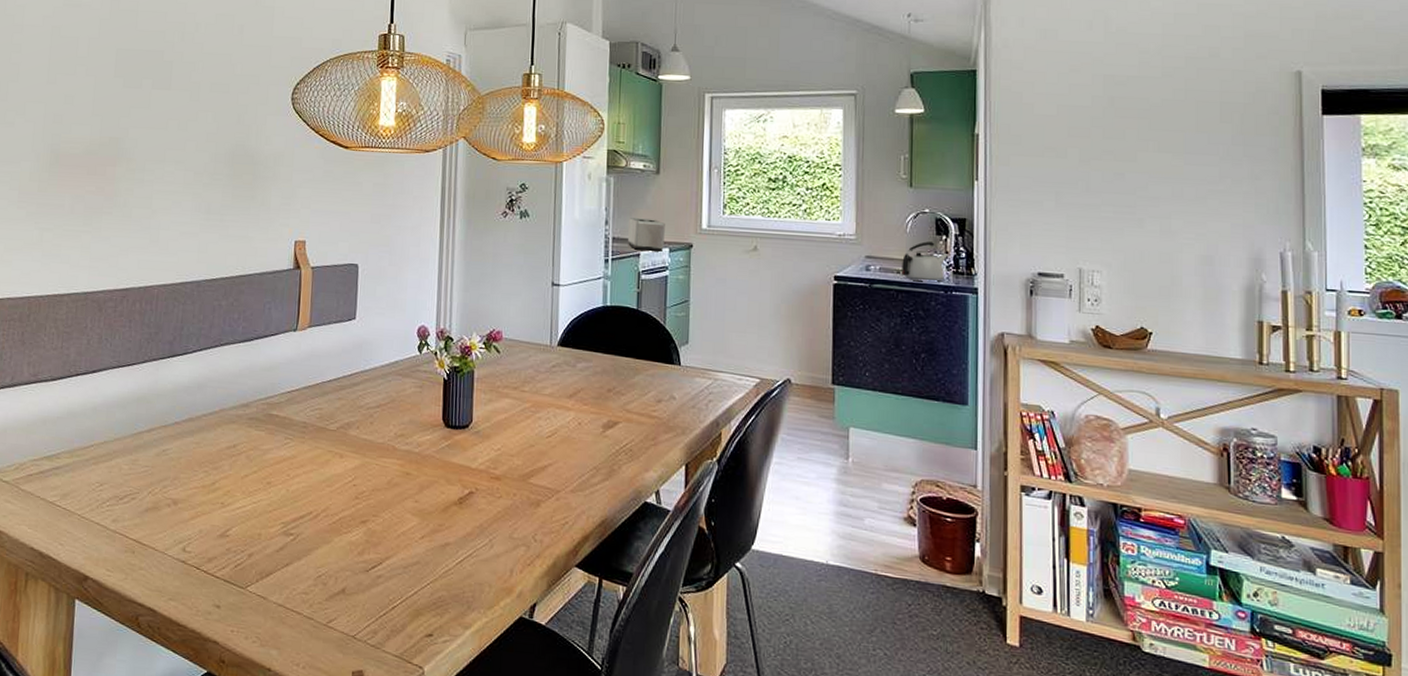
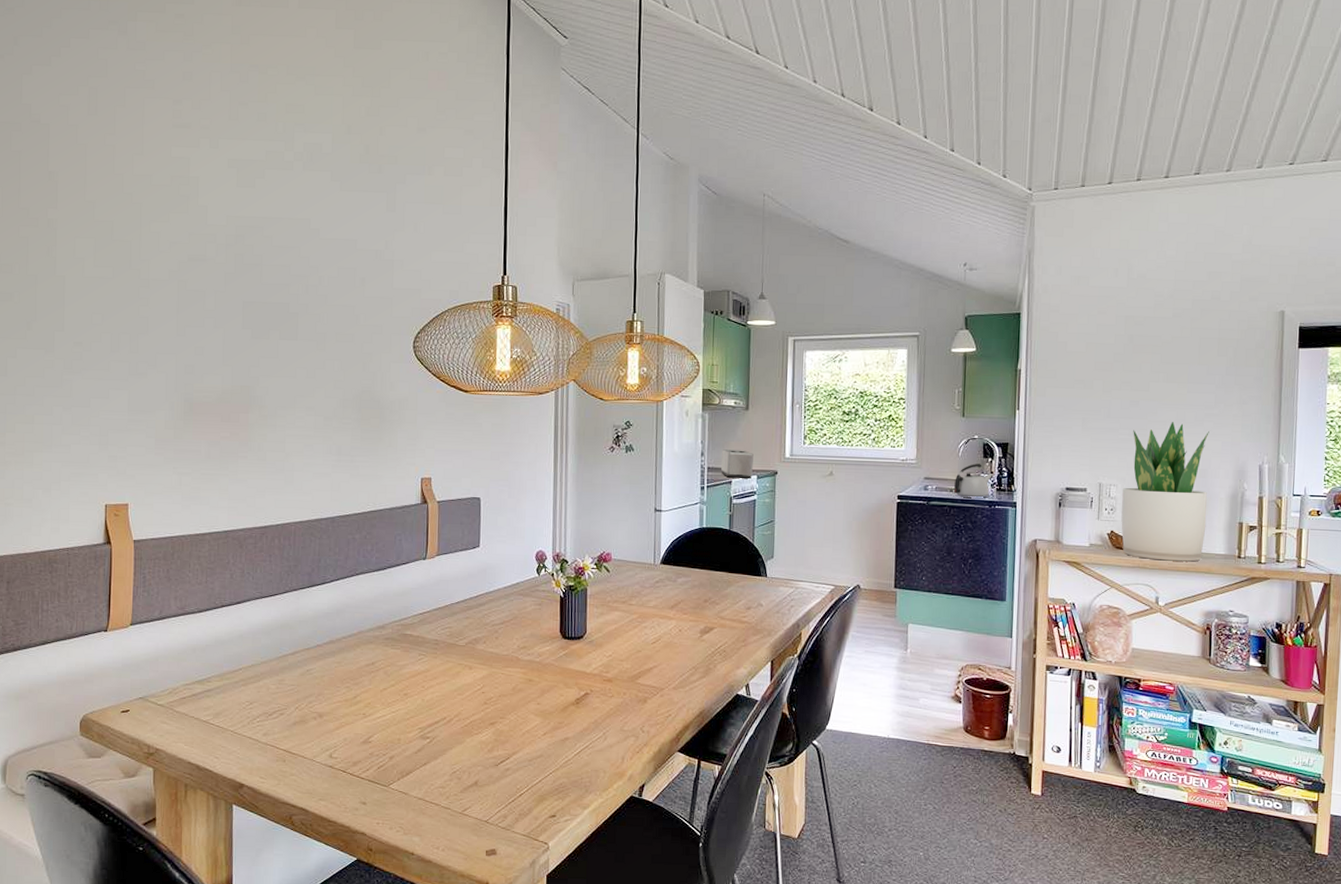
planter: none [1107,199,1216,367] -> present [1121,422,1209,562]

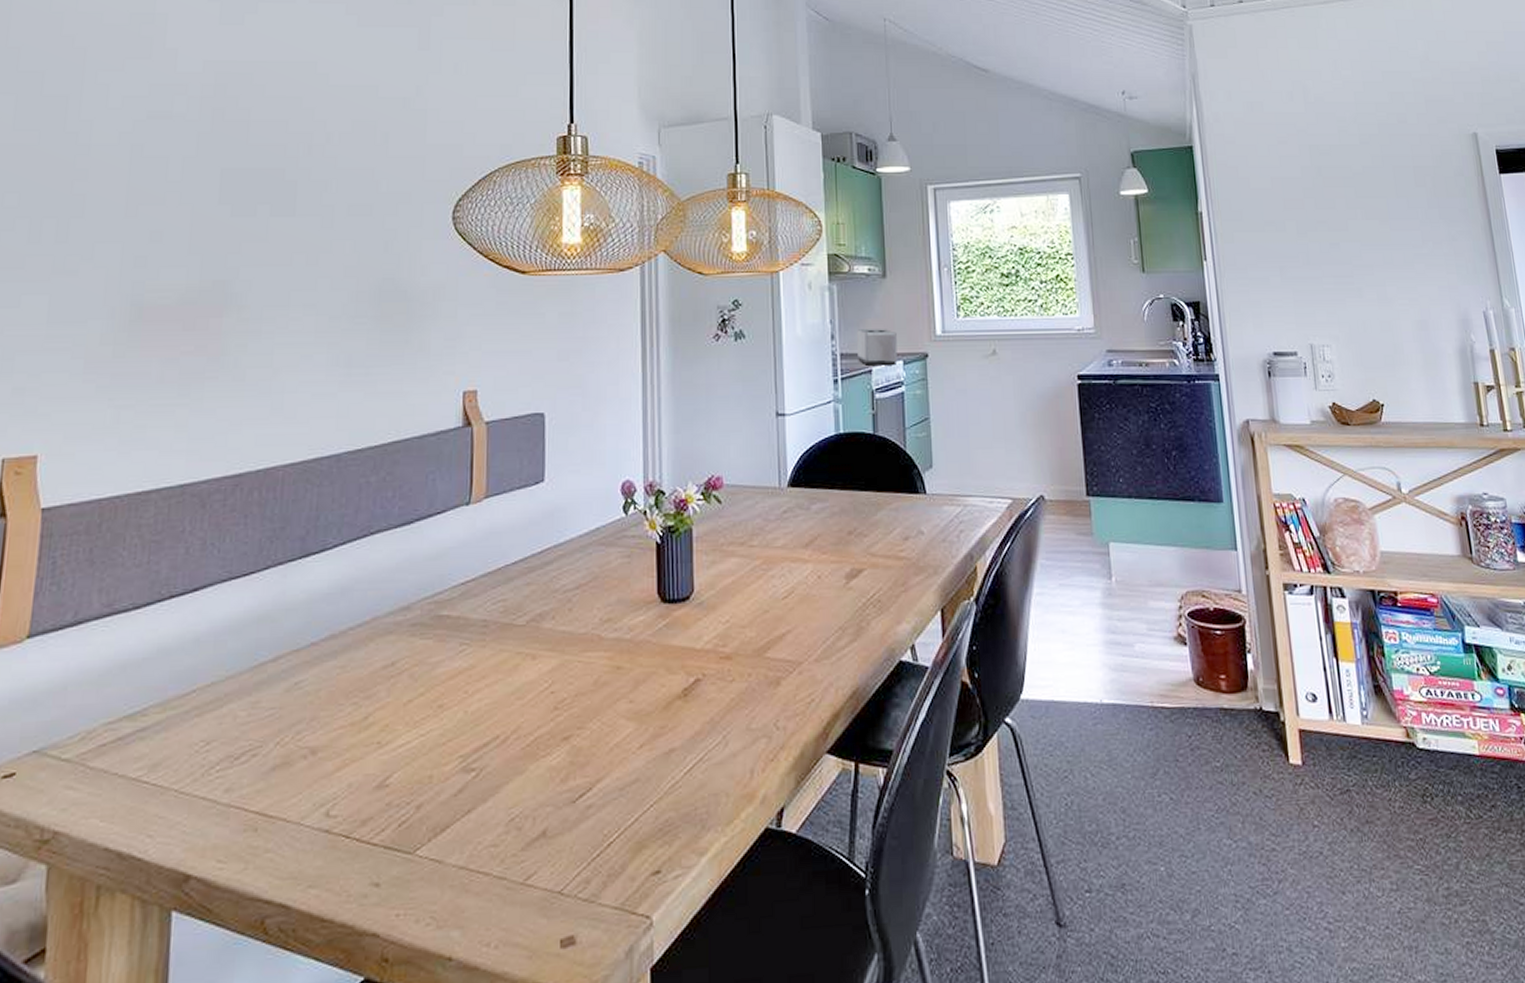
kettle: present [954,464,993,498] -> none [1143,329,1187,374]
planter: present [1121,422,1209,562] -> none [1337,266,1441,436]

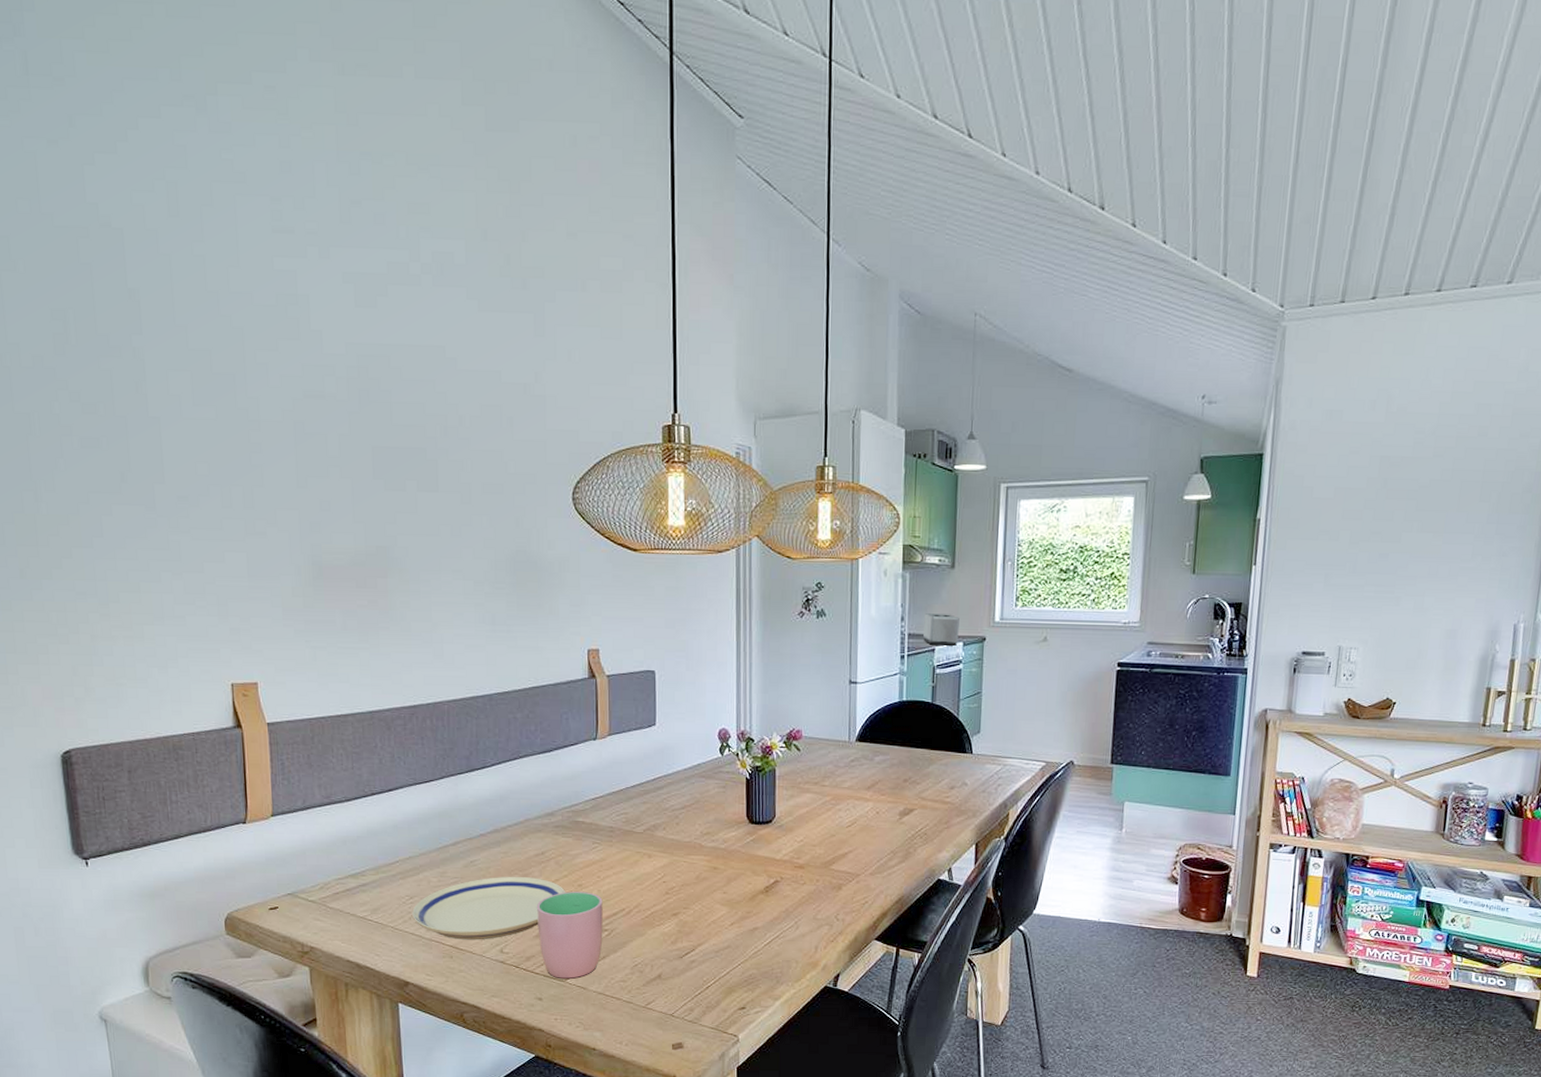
plate: none [206,699,421,802] -> present [412,876,566,940]
cup: none [379,715,470,851] -> present [536,891,603,980]

